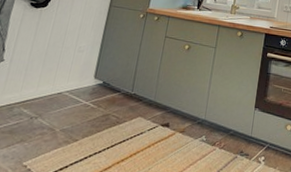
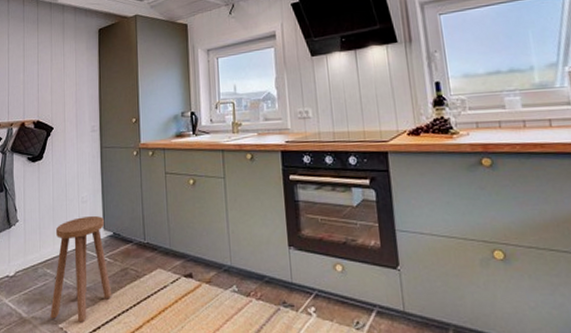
stool: none [15,64,97,162] -> present [50,215,112,323]

